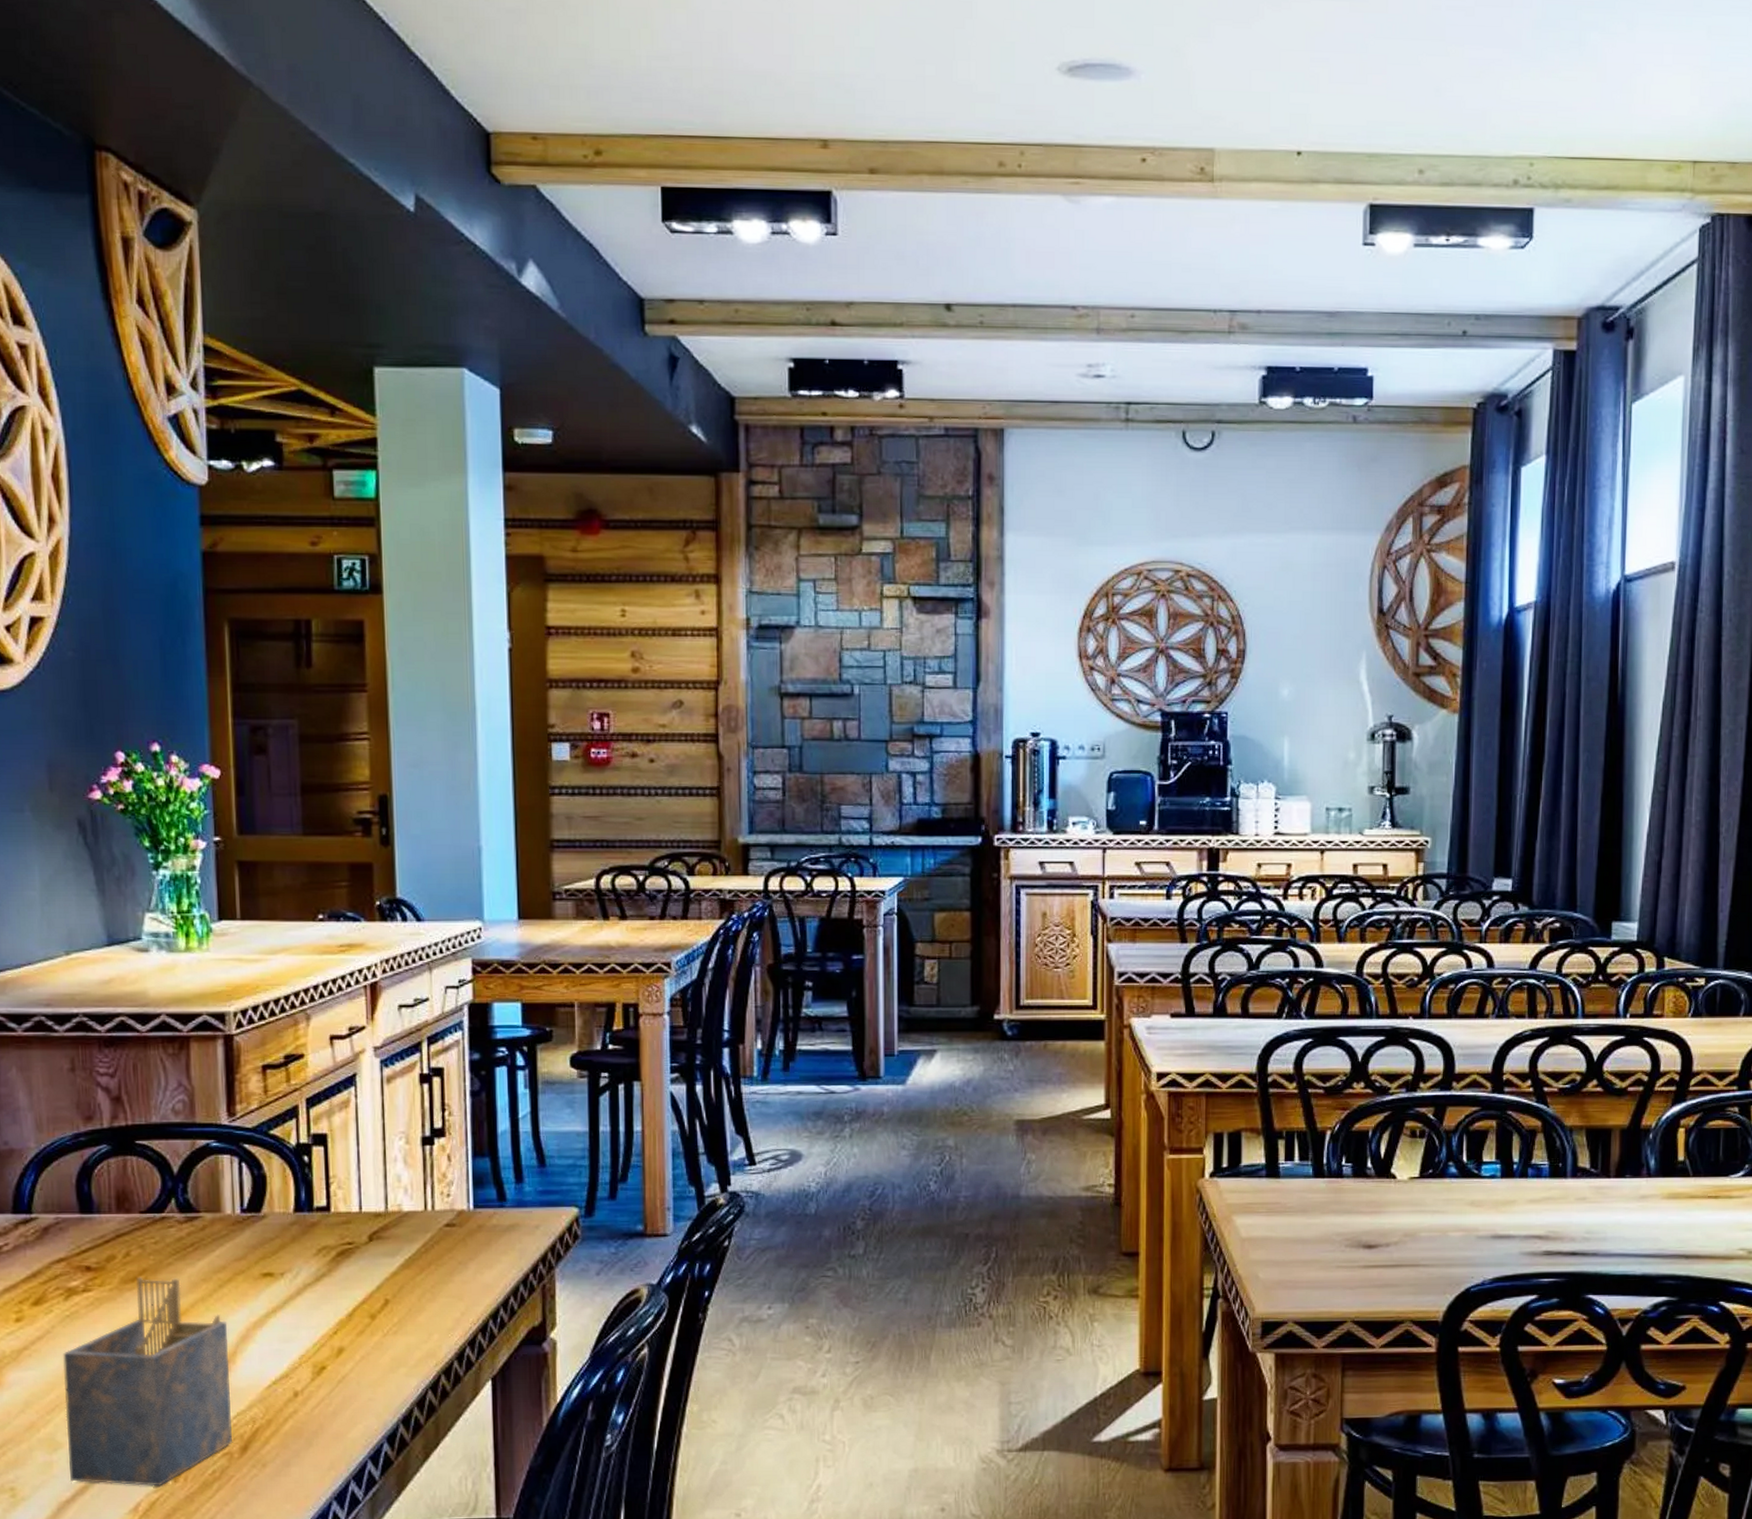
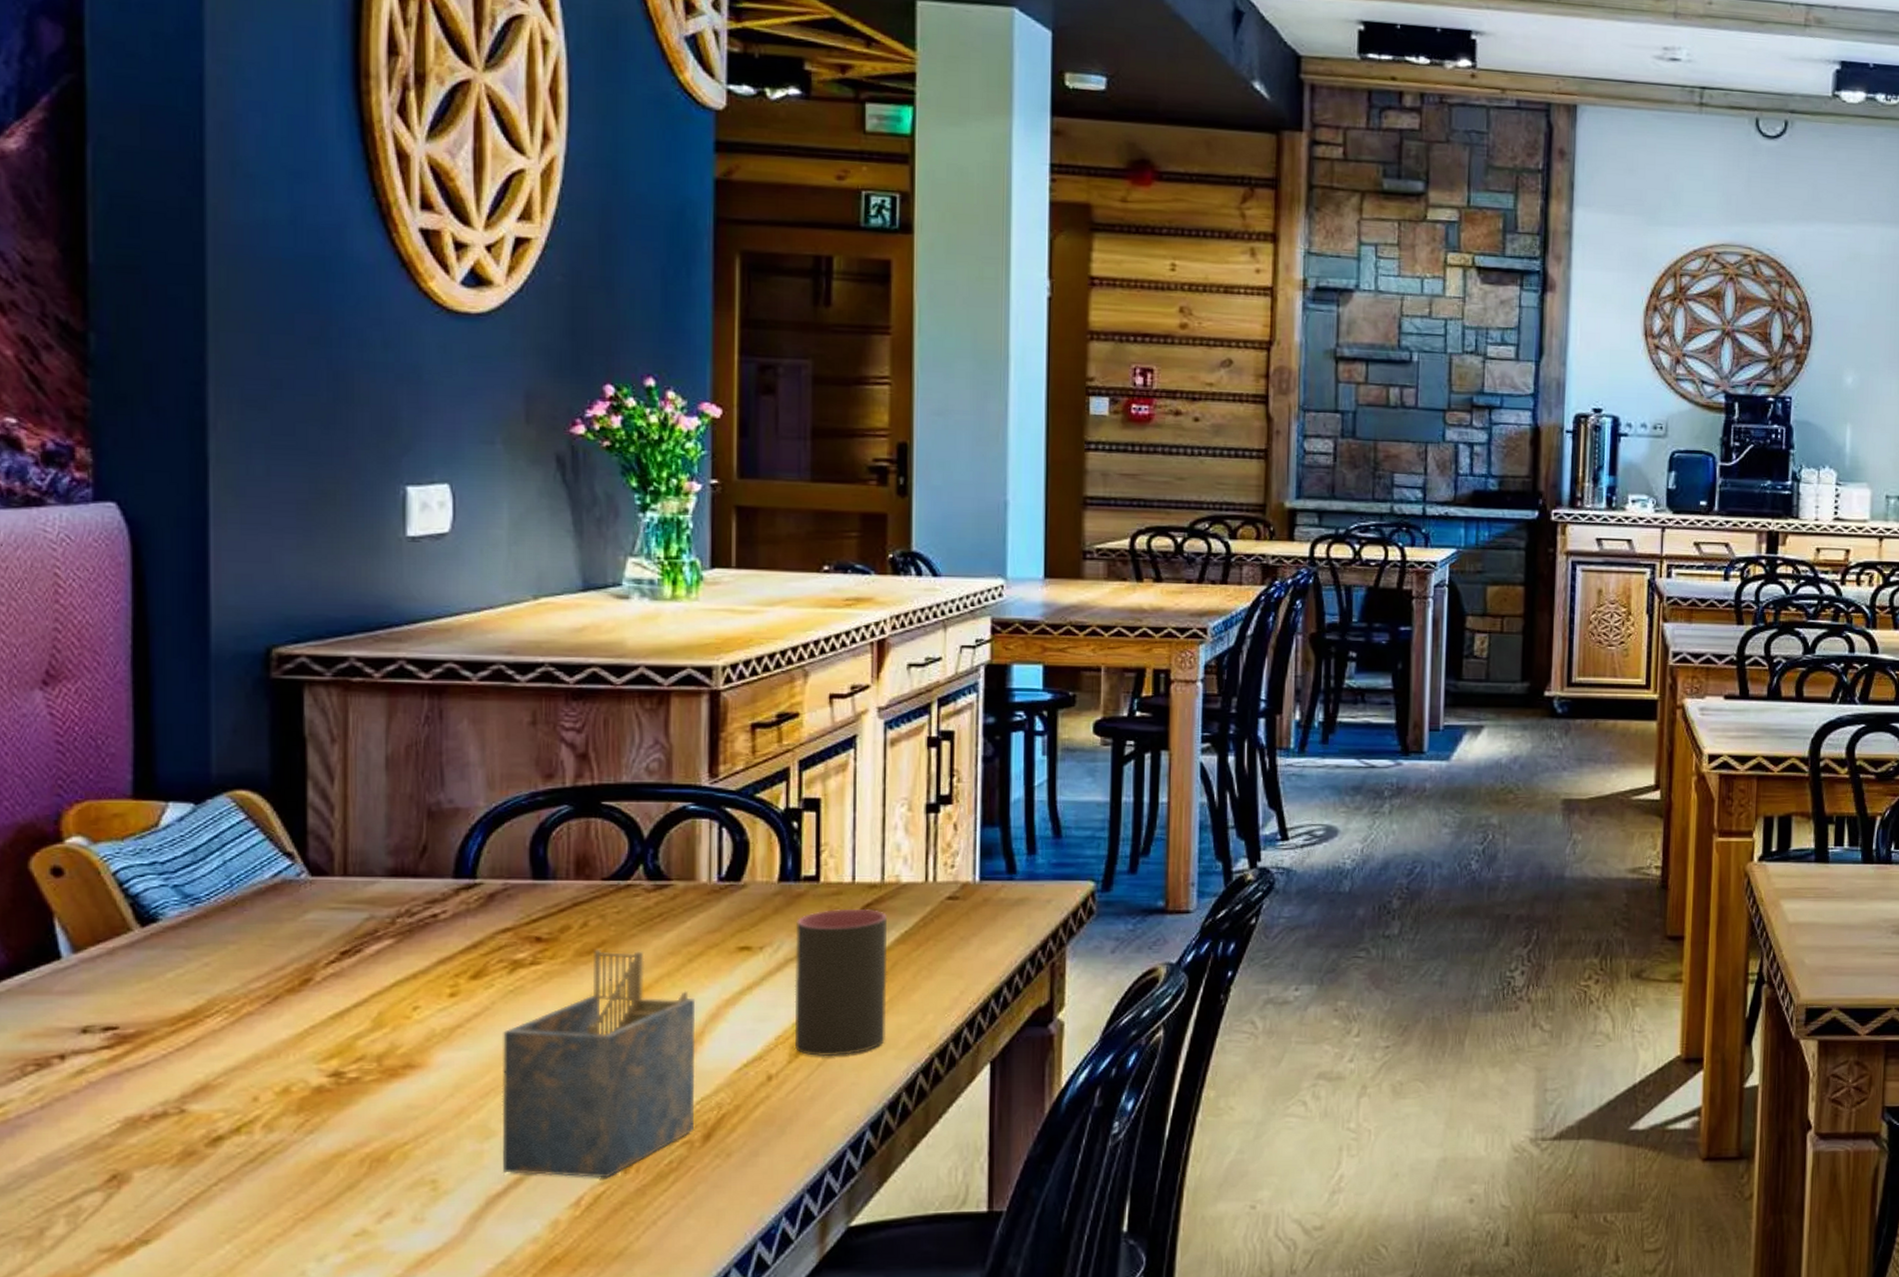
cup: none [312,1236,396,1375] -> present [794,908,888,1057]

